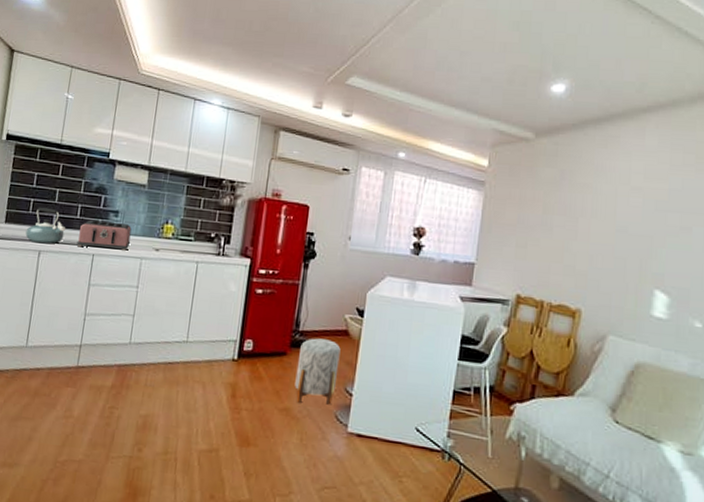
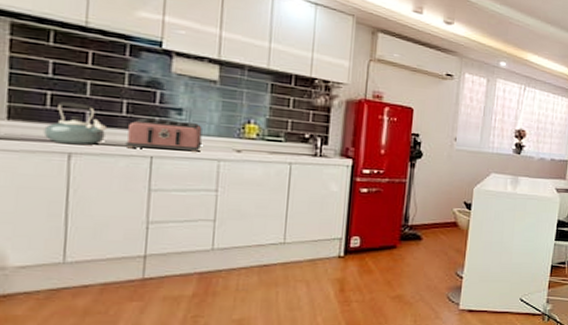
stool: present [295,338,341,405] -> none [406,231,450,289]

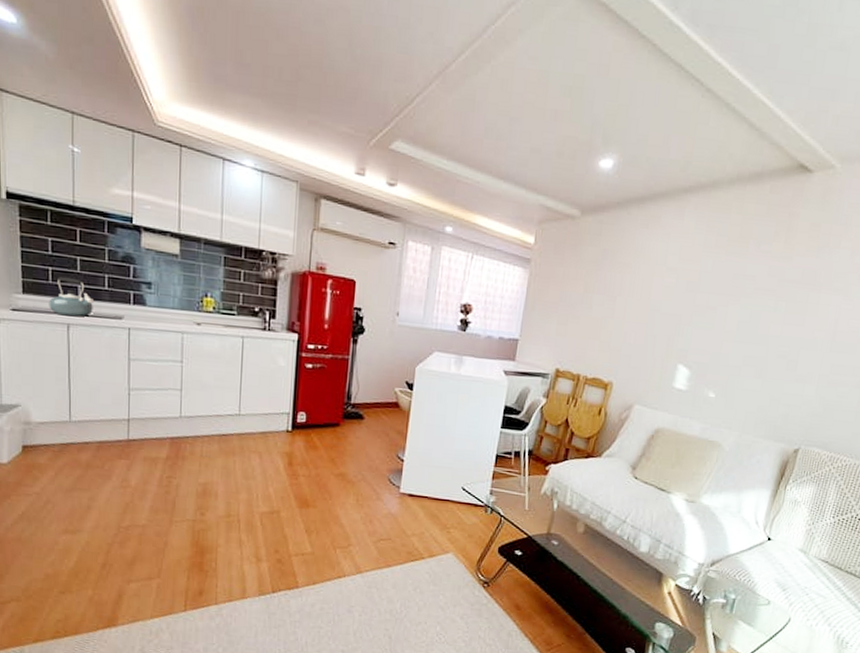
toaster: present [125,117,203,153] -> none [109,291,169,326]

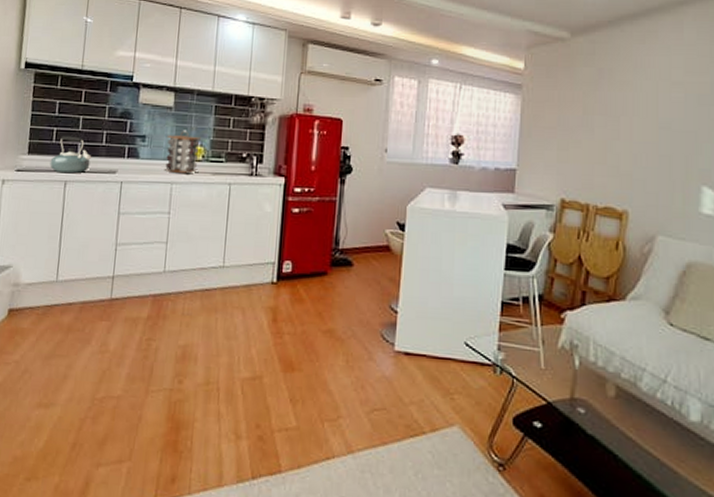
spice rack: none [173,279,210,325] -> present [164,130,200,174]

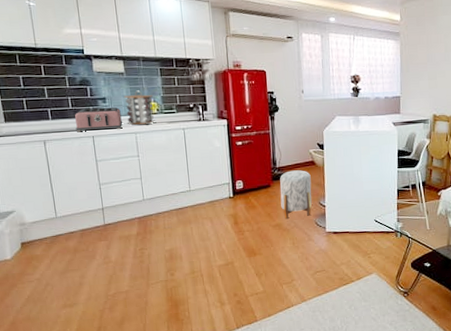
kettle: present [50,136,92,174] -> none [26,104,63,135]
toaster: none [103,146,160,177] -> present [75,107,123,132]
stool: none [337,255,383,324] -> present [280,170,312,219]

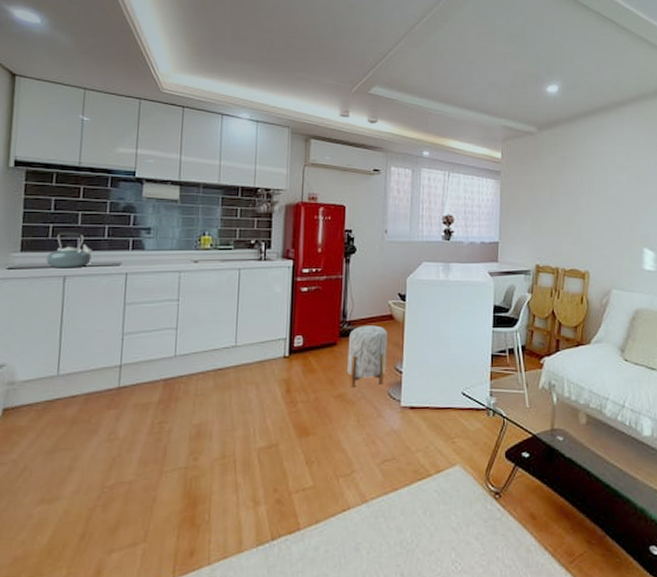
kettle: none [26,104,63,135] -> present [46,231,93,269]
toaster: present [75,107,123,132] -> none [106,239,167,268]
spice rack: present [124,90,155,126] -> none [171,221,208,263]

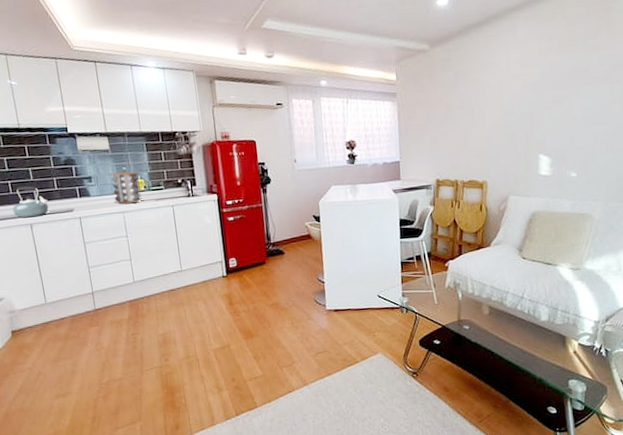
spice rack: none [171,221,208,263] -> present [110,167,143,204]
stool: present [347,325,387,387] -> none [275,244,310,297]

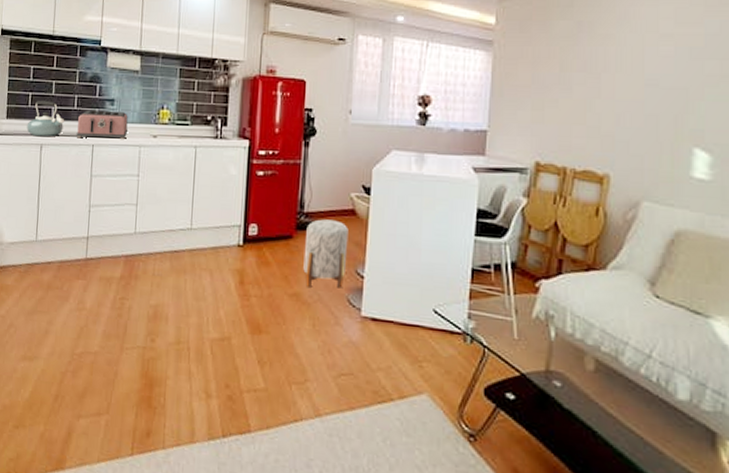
toaster: none [61,186,110,214] -> present [76,110,129,140]
spice rack: present [110,167,143,204] -> none [132,93,166,137]
stool: none [275,244,310,297] -> present [303,219,349,288]

